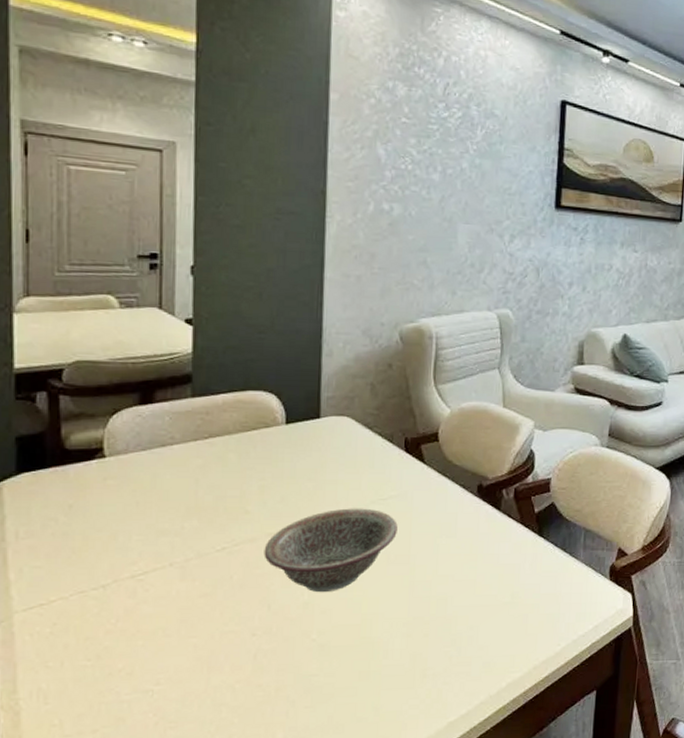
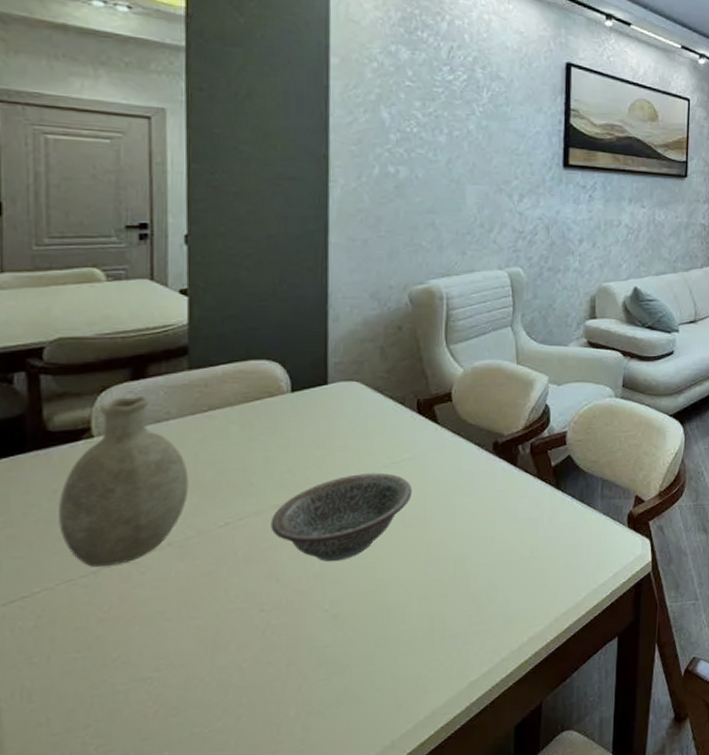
decorative vase: none [73,419,190,581] -> present [59,395,189,567]

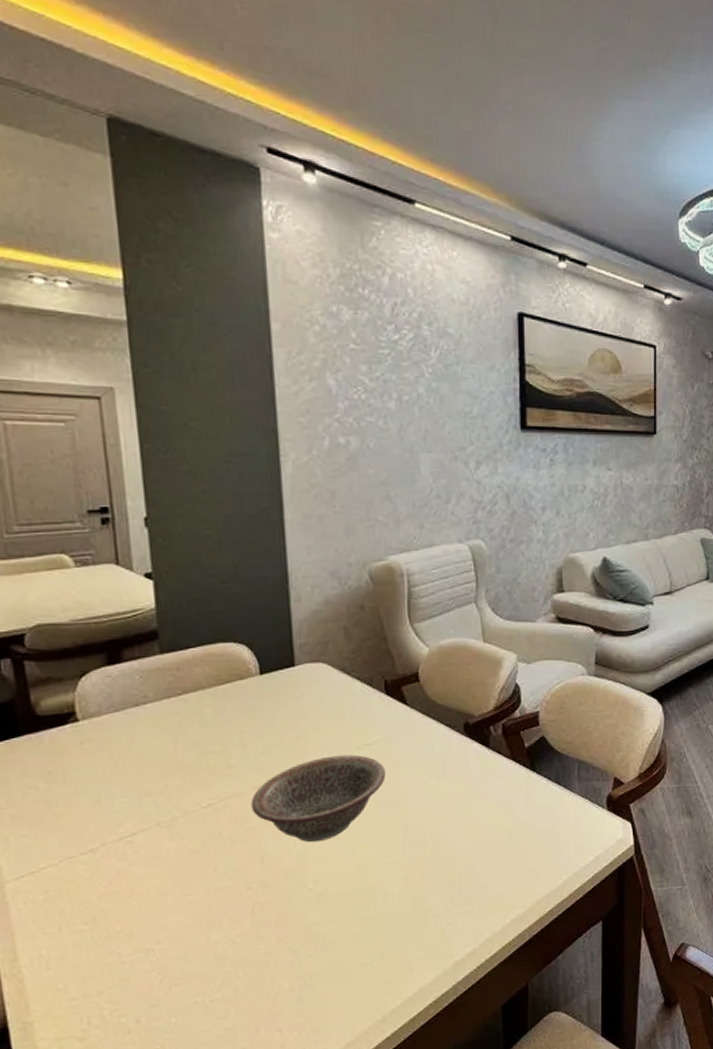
decorative vase: present [59,395,189,567] -> none [53,679,171,845]

